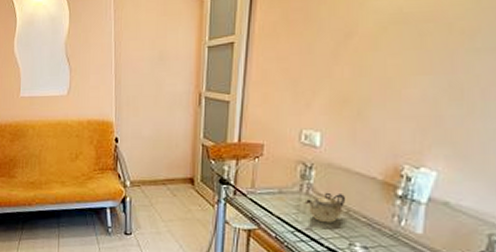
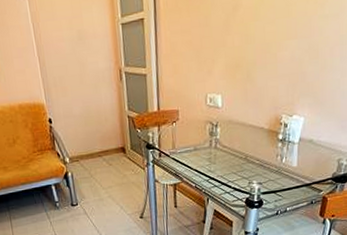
teapot: present [304,192,346,223] -> none [214,144,244,170]

